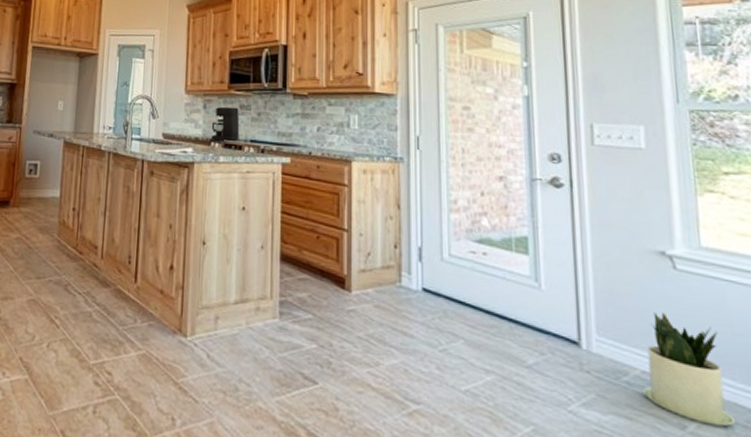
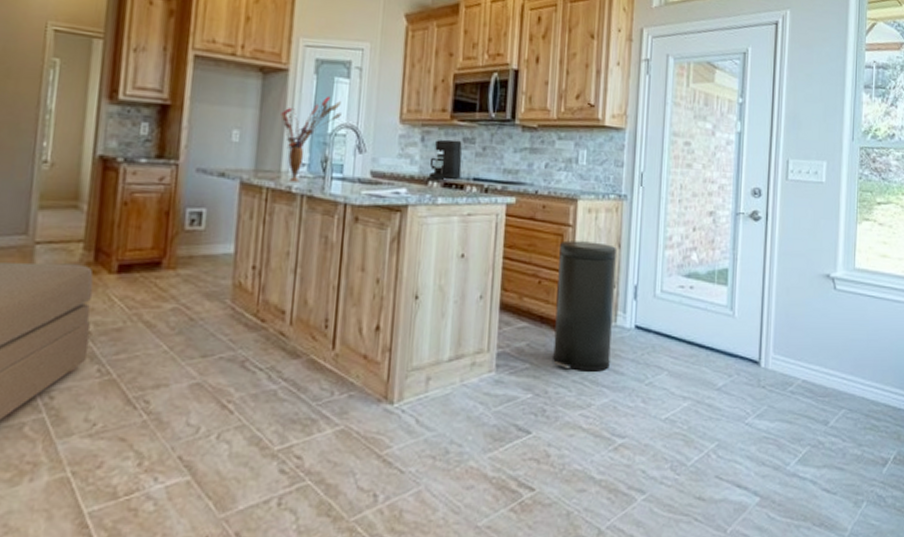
bouquet: none [93,73,138,142] -> present [280,95,342,183]
pedal bin: none [336,199,397,331] -> present [553,240,618,372]
planter: present [643,312,736,427] -> none [802,328,862,418]

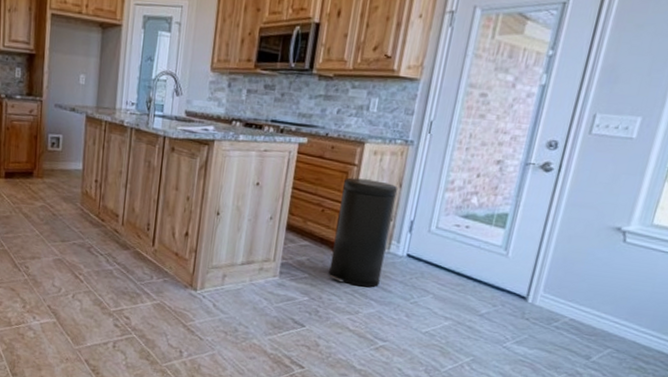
bouquet: present [280,95,342,183] -> none [116,47,163,118]
coffee maker: present [428,139,462,180] -> none [233,86,263,121]

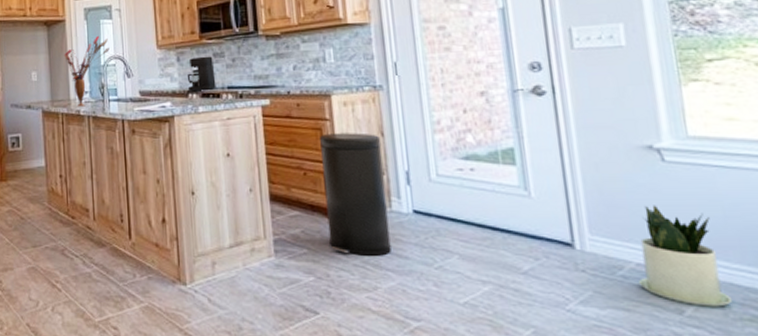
bouquet: none [116,47,163,118] -> present [64,35,110,107]
coffee maker: none [233,86,263,121] -> present [187,56,216,92]
planter: none [566,275,640,358] -> present [639,205,733,307]

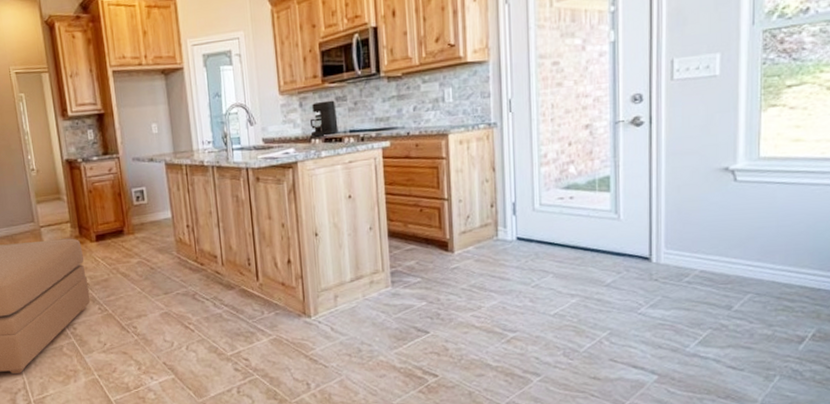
bouquet: present [64,35,110,107] -> none [184,83,231,158]
pedal bin: present [320,133,391,256] -> none [436,169,495,281]
planter: present [639,205,733,307] -> none [700,220,772,302]

